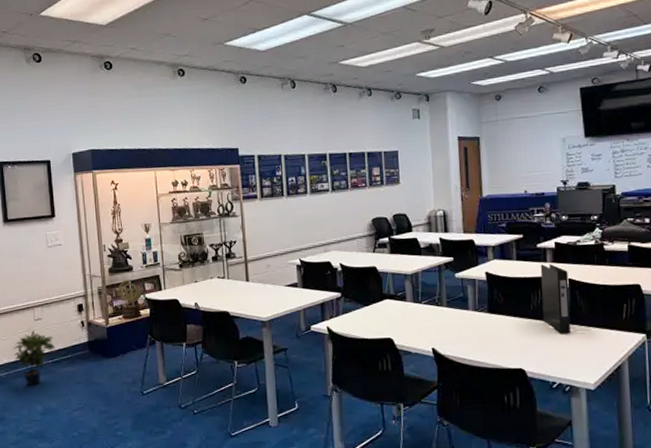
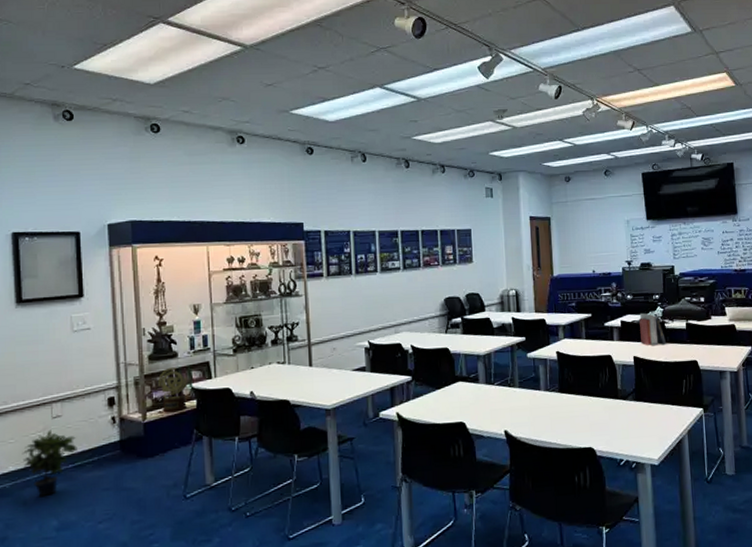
binder: present [540,264,571,334] -> none [607,342,637,412]
books: none [575,234,606,269] -> present [639,312,667,347]

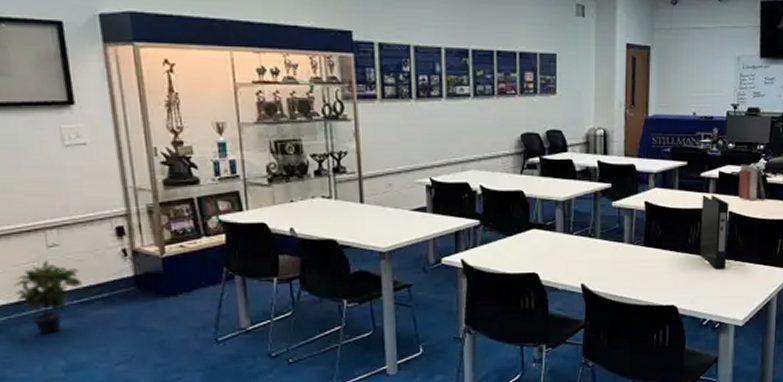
trophy: present [157,367,187,413] -> none [176,195,214,248]
binder: none [607,342,637,412] -> present [700,195,729,270]

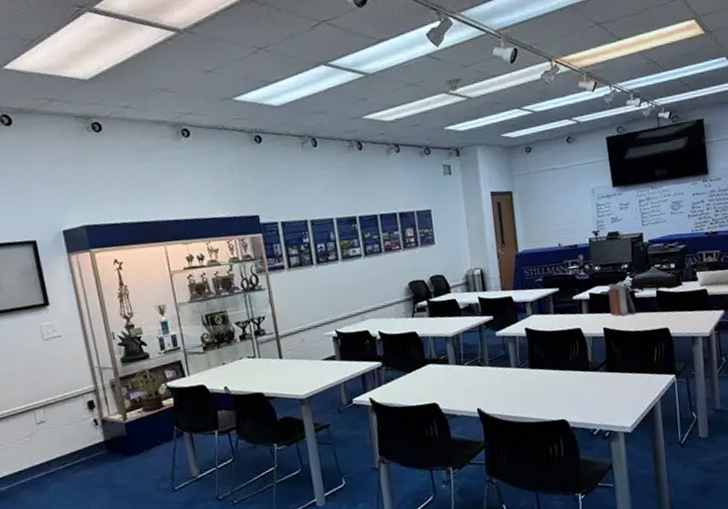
potted plant: present [13,260,83,334] -> none [13,435,66,497]
trophy: none [176,195,214,248] -> present [133,368,165,413]
binder: present [700,195,729,270] -> none [576,315,608,383]

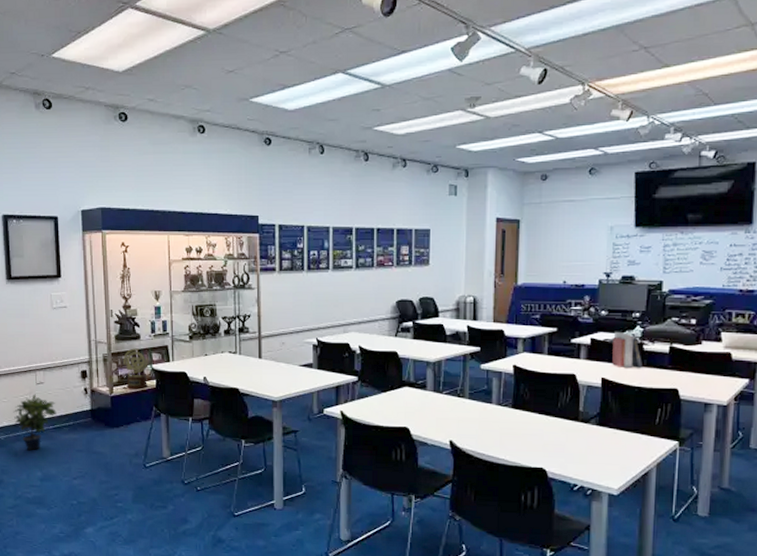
potted plant: none [13,435,66,497] -> present [13,394,57,450]

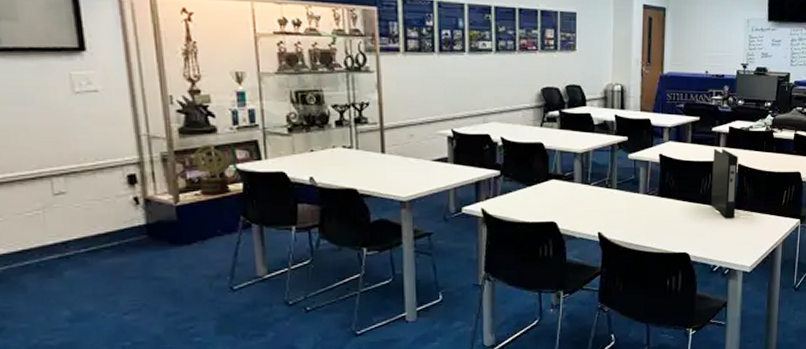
potted plant: present [13,394,57,450] -> none [15,208,91,283]
binder: none [570,361,602,436] -> present [711,149,738,219]
books: present [612,331,644,369] -> none [747,119,773,155]

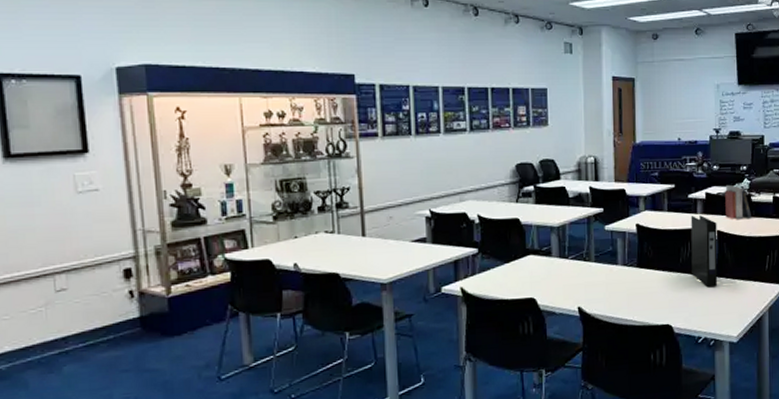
trophy: present [191,144,231,196] -> none [183,235,219,287]
books: none [747,119,773,155] -> present [725,184,752,220]

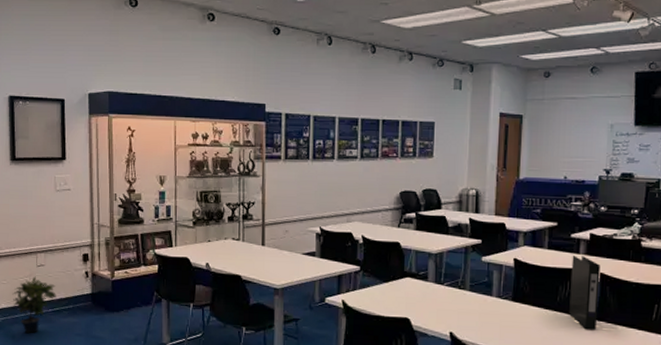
potted plant: none [19,304,89,379] -> present [12,276,56,333]
books: present [725,184,752,220] -> none [611,227,641,265]

